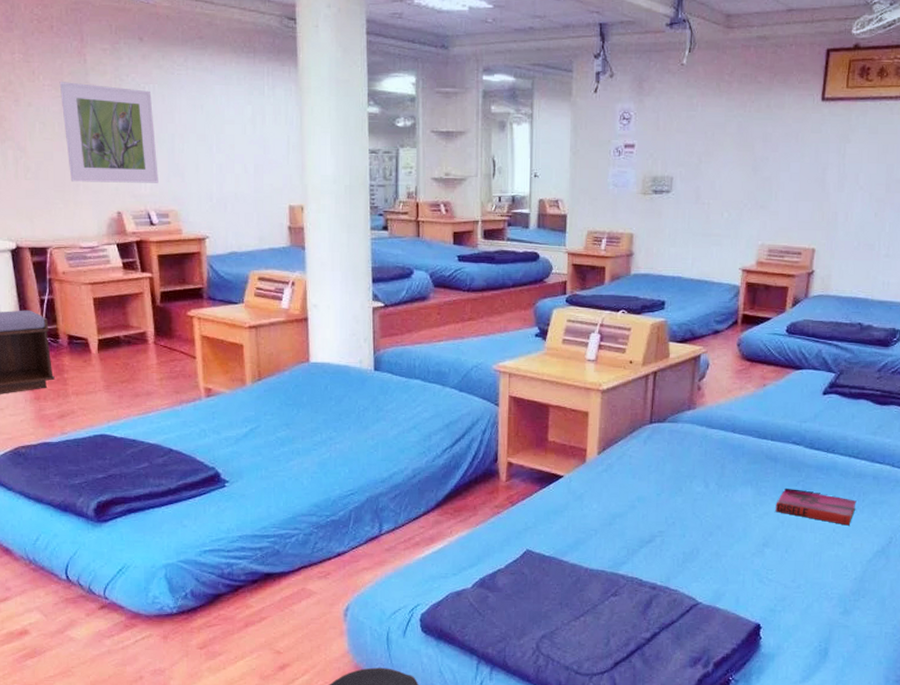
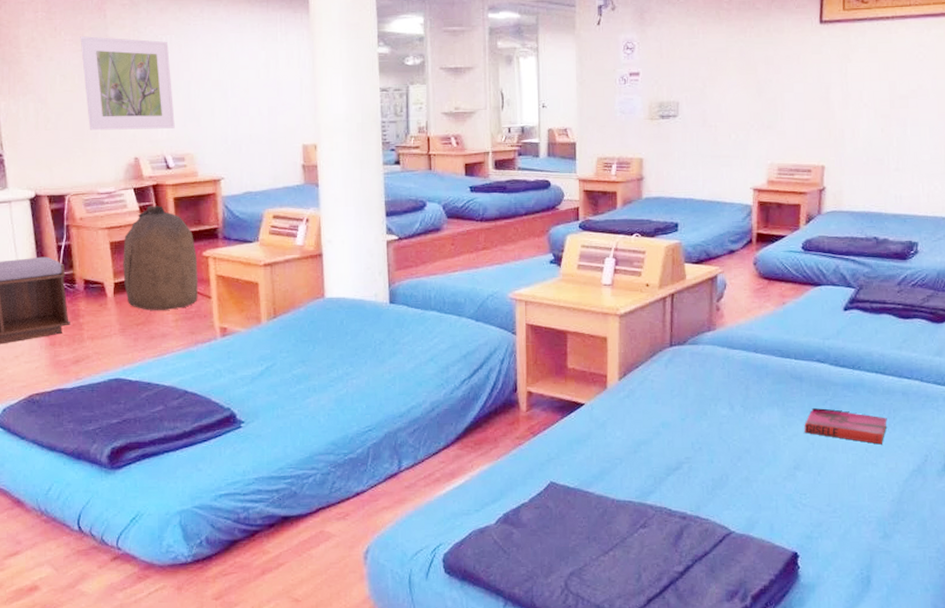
bag: none [107,262,183,369] -> present [123,206,198,310]

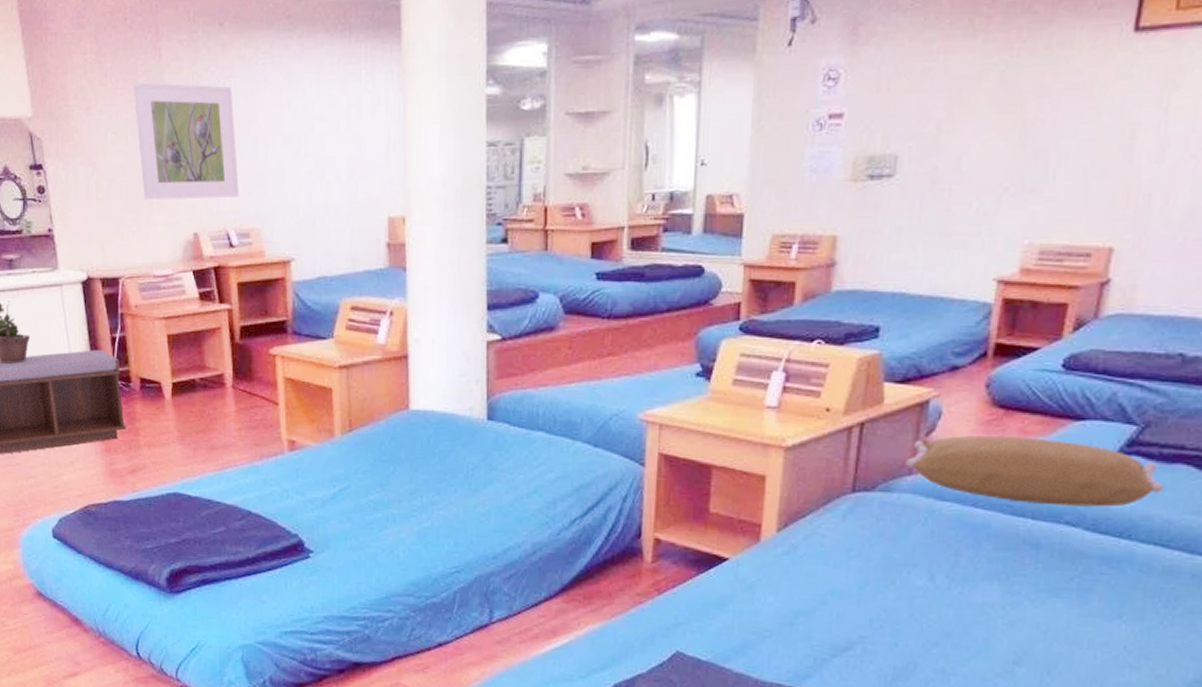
bag: present [123,206,198,310] -> none [181,292,264,417]
pillow: none [705,300,876,348] -> present [906,436,1164,507]
hardback book: present [804,407,887,445] -> none [1034,585,1163,643]

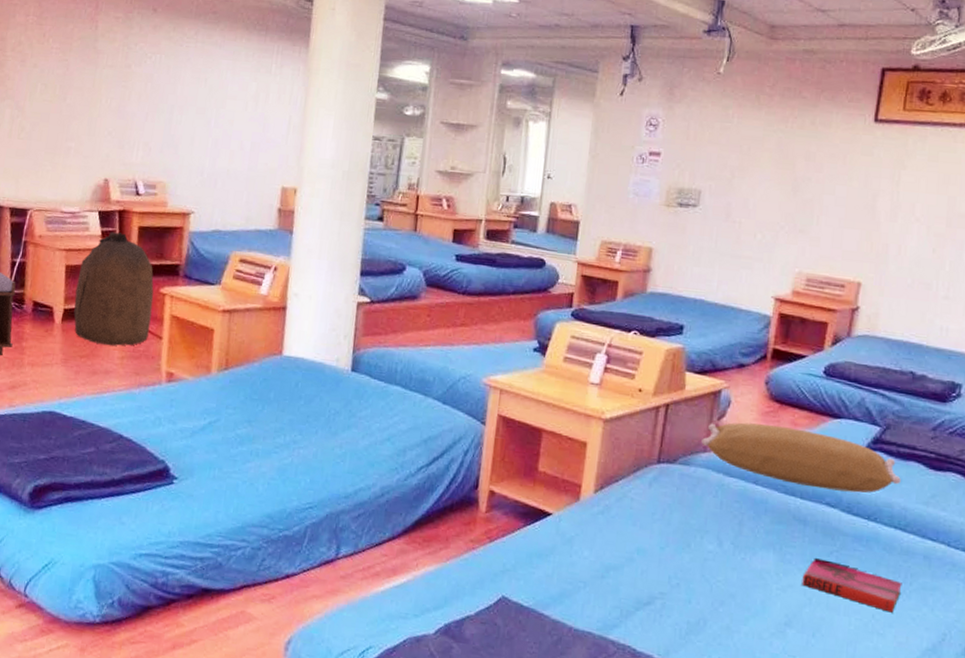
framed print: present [133,82,239,200] -> none [63,46,157,153]
bag: none [181,292,264,417] -> present [73,232,154,346]
hardback book: none [1034,585,1163,643] -> present [802,557,902,613]

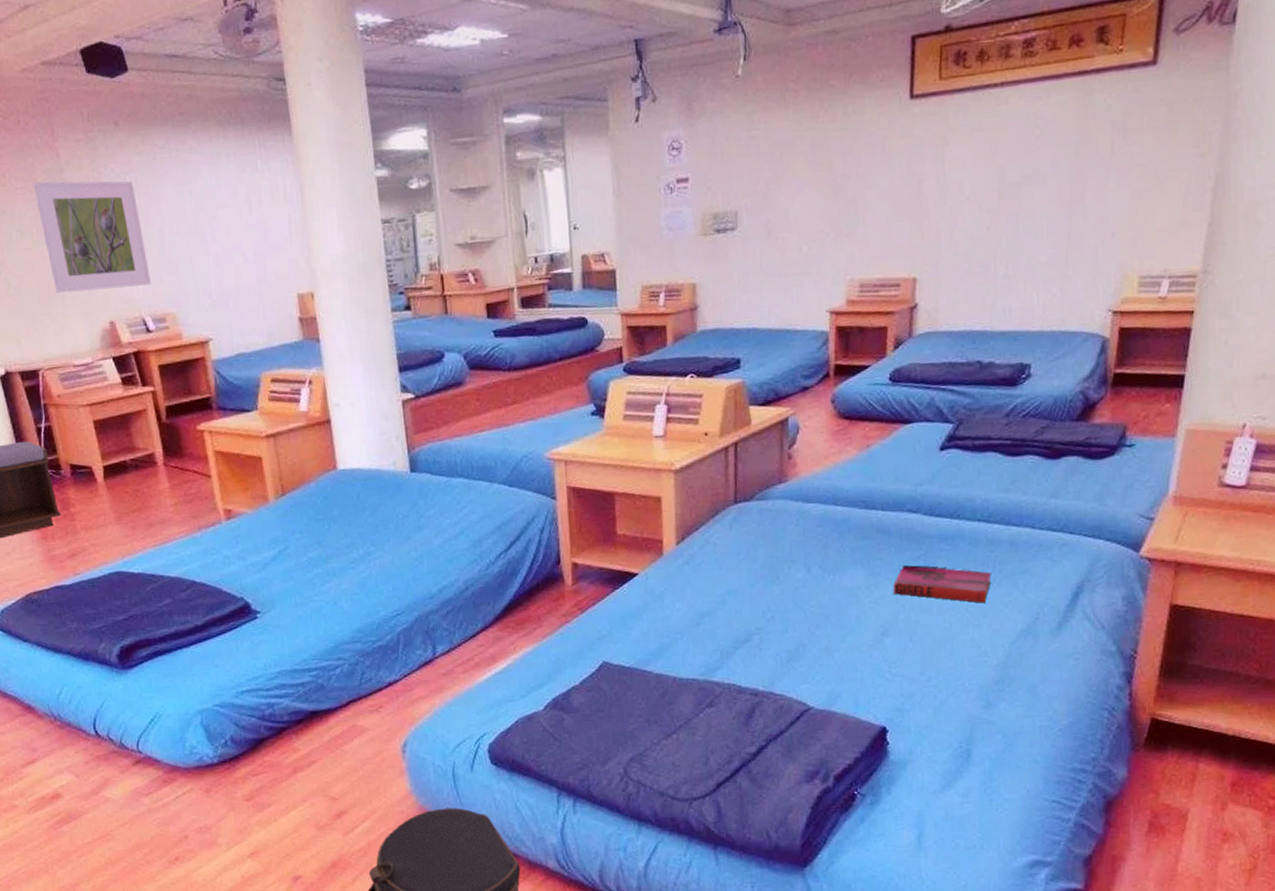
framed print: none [63,46,157,153] -> present [33,181,151,294]
bag: present [73,232,154,346] -> none [108,375,197,495]
pillow: present [701,422,901,493] -> none [775,441,979,498]

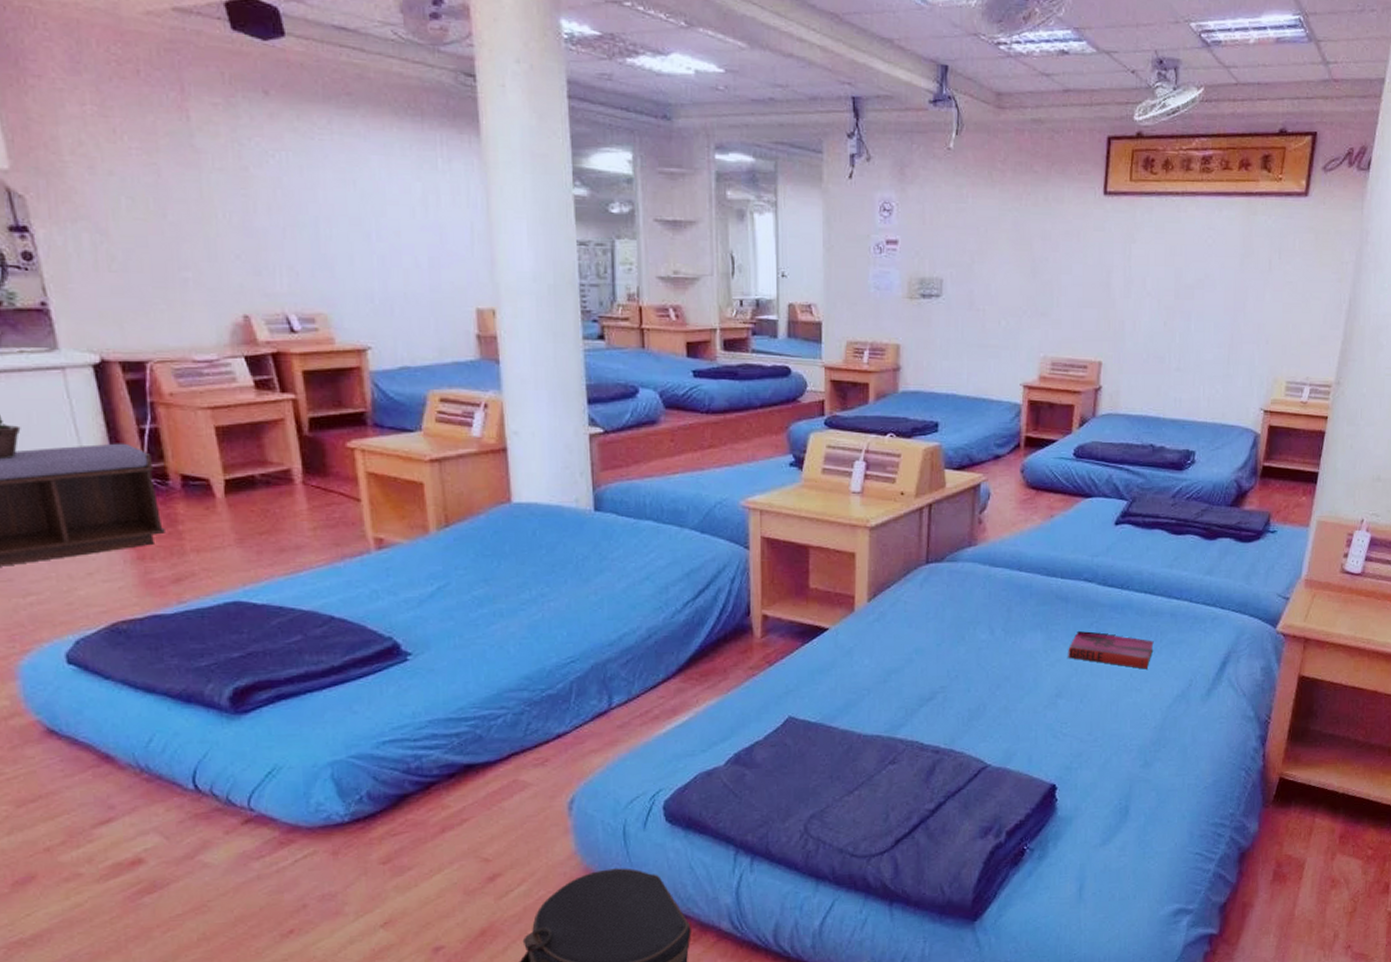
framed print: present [33,181,151,294] -> none [152,144,299,279]

